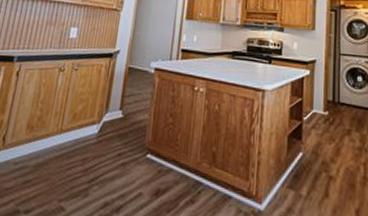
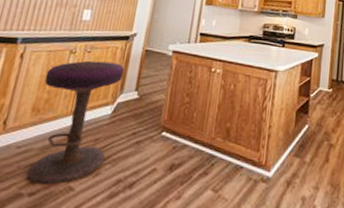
stool: none [23,78,110,203] -> present [27,60,125,185]

